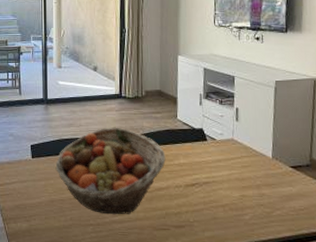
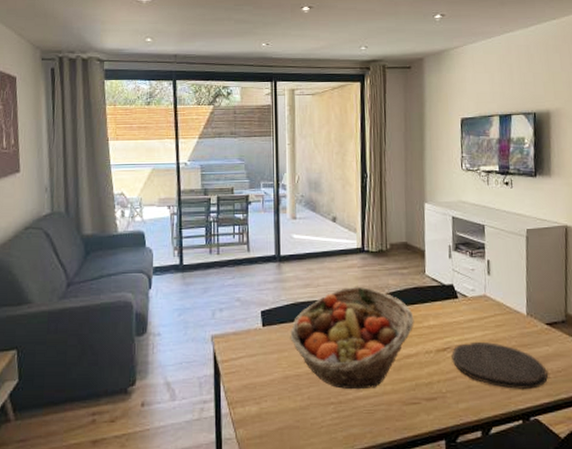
plate: none [199,179,290,224] -> present [451,341,548,390]

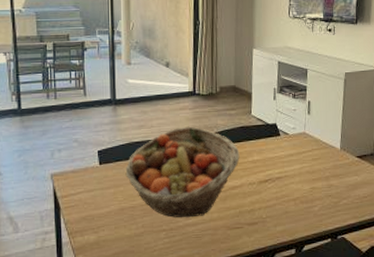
plate: present [451,341,548,390] -> none [272,173,355,214]

